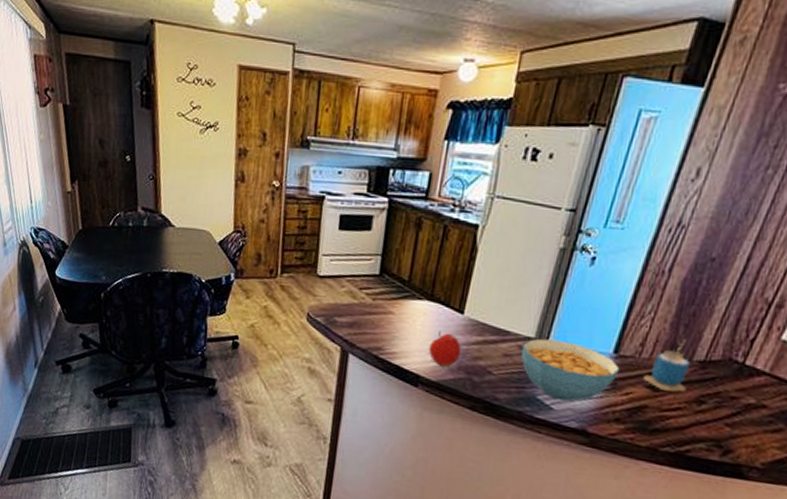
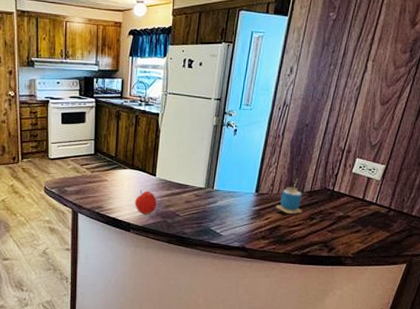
cereal bowl: present [521,338,620,401] -> none [197,187,261,229]

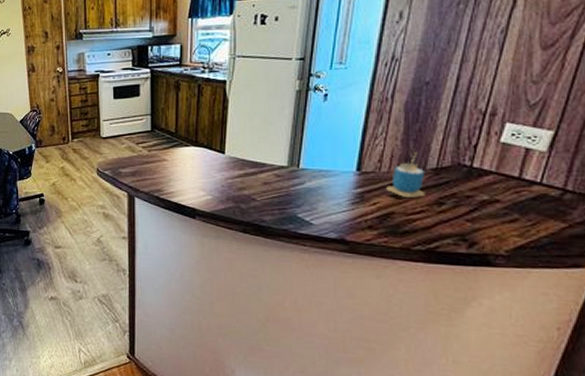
fruit: present [134,189,157,215] -> none [200,169,227,199]

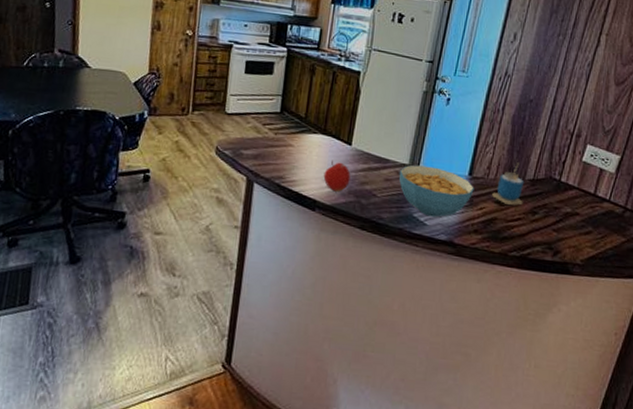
fruit: none [200,169,227,199] -> present [323,160,351,192]
cereal bowl: none [278,166,364,216] -> present [398,165,474,217]

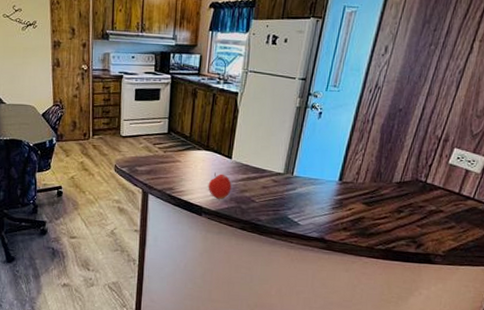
cereal bowl: present [398,165,474,217] -> none [274,173,344,218]
cup: present [492,162,525,205] -> none [360,167,392,205]

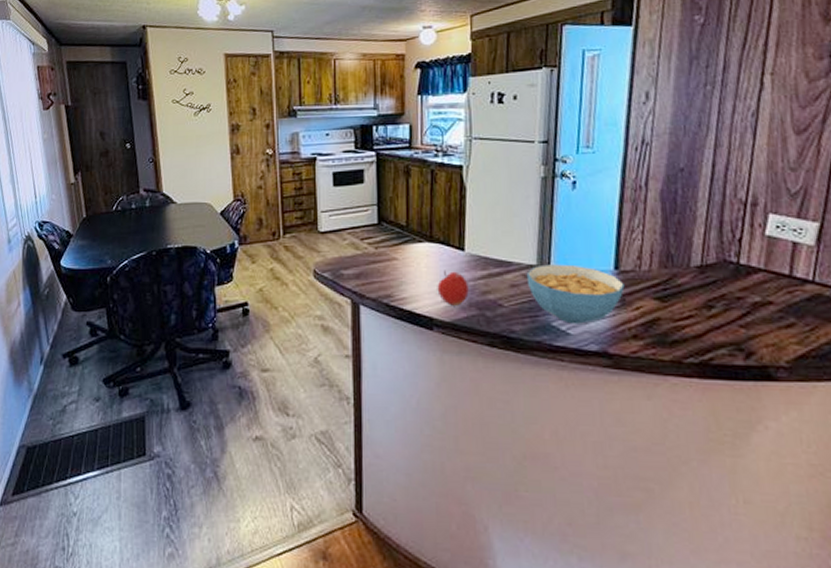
cereal bowl: none [274,173,344,218] -> present [526,264,625,324]

